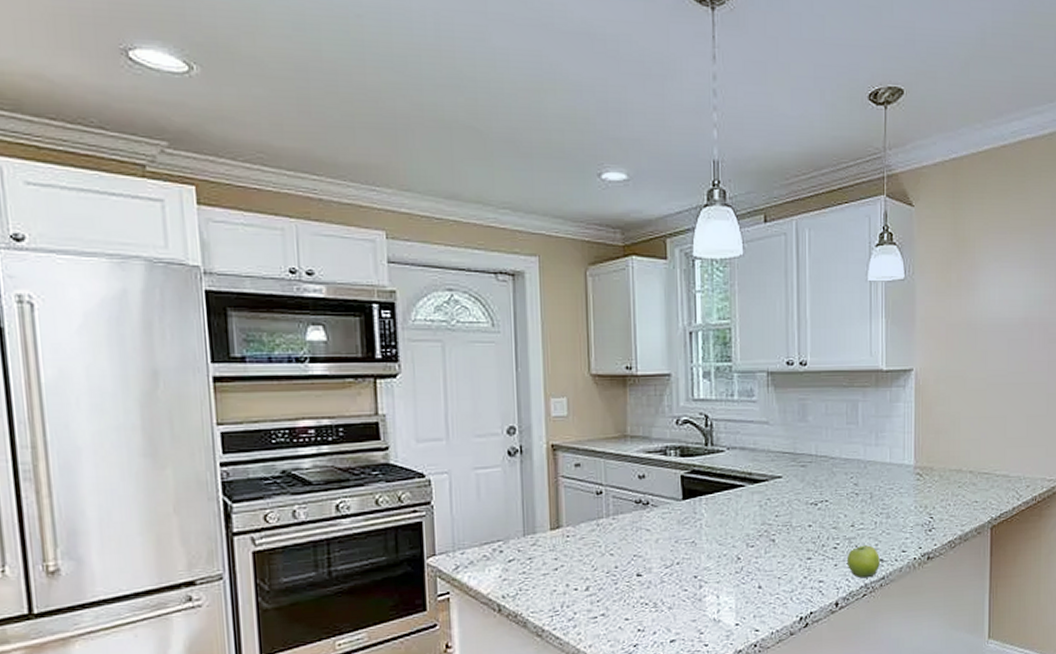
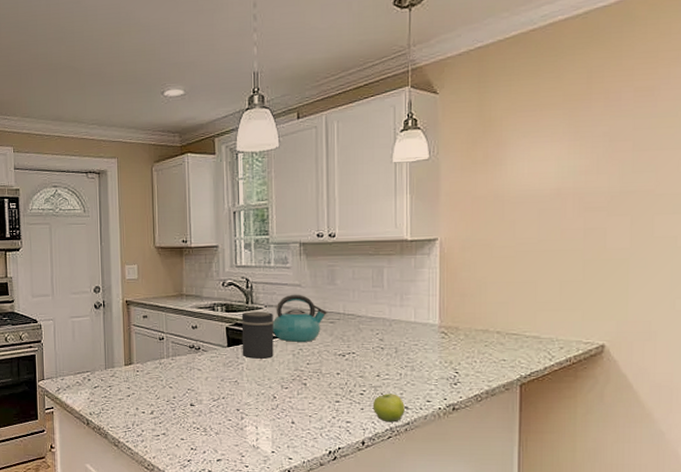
cylinder: none [699,454,738,513] -> present [241,311,274,359]
kettle: none [736,433,798,491] -> present [272,294,327,342]

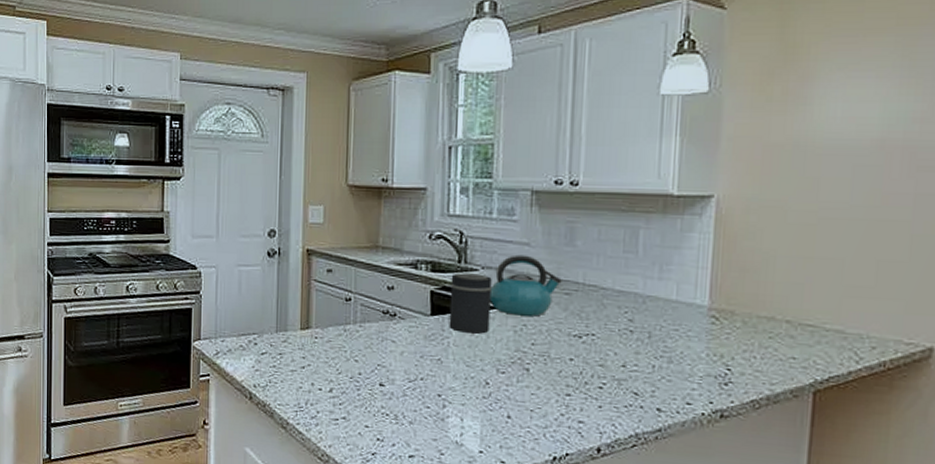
fruit: present [372,392,405,423] -> none [613,387,657,428]

